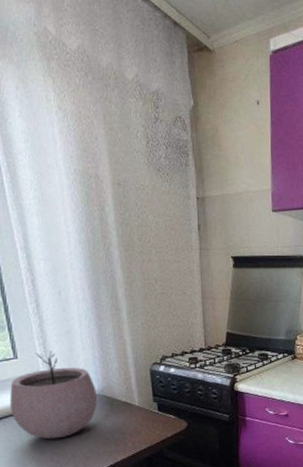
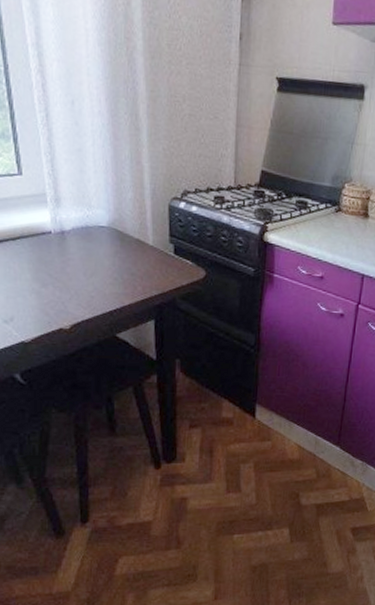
plant pot: present [10,351,98,440] -> none [12,170,108,272]

